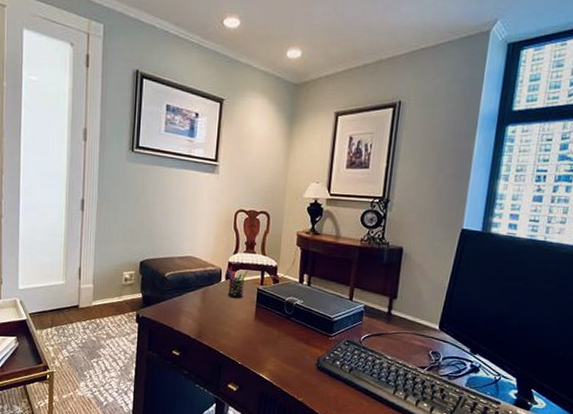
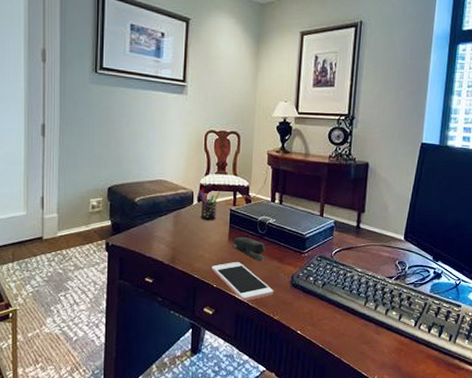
cell phone: none [237,340,299,381] -> present [211,261,274,302]
stapler: none [258,316,292,341] -> present [232,236,266,260]

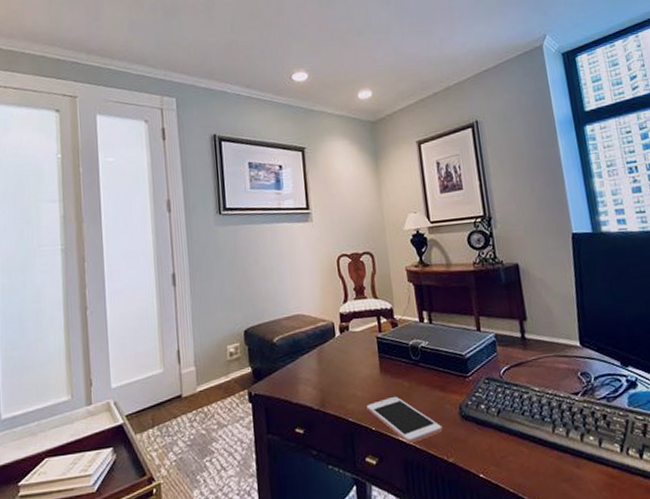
pen holder: present [197,188,221,221] -> none [338,317,364,354]
stapler: present [232,236,266,260] -> none [385,366,425,392]

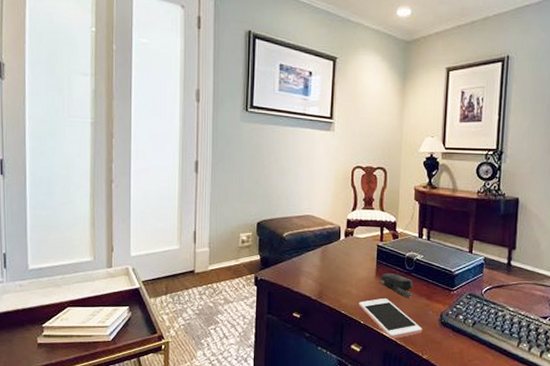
stapler: none [385,366,425,392] -> present [379,272,414,297]

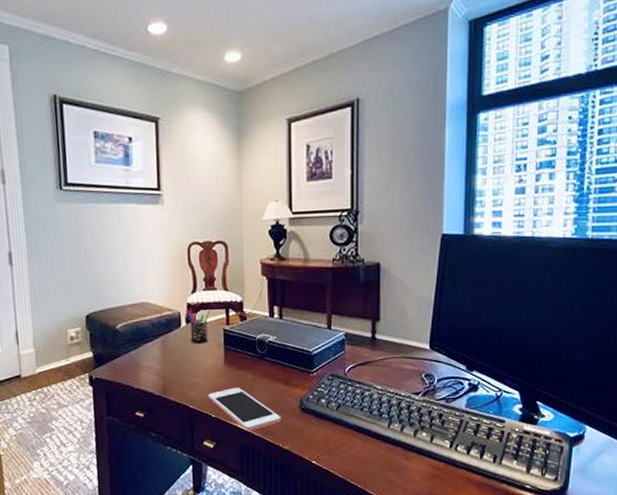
pen holder: none [344,223,368,257] -> present [185,308,211,344]
stapler: present [379,272,414,297] -> none [229,359,268,384]

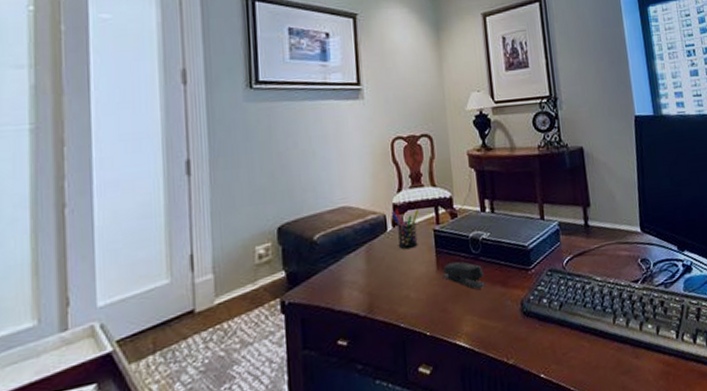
cell phone: present [208,387,281,432] -> none [421,295,503,348]
stapler: none [229,359,268,384] -> present [442,261,485,290]

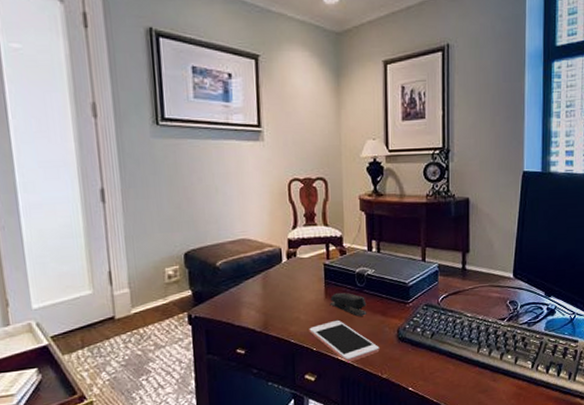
pen holder: present [391,208,420,250] -> none [286,243,312,280]
cell phone: none [421,295,503,348] -> present [309,319,380,363]

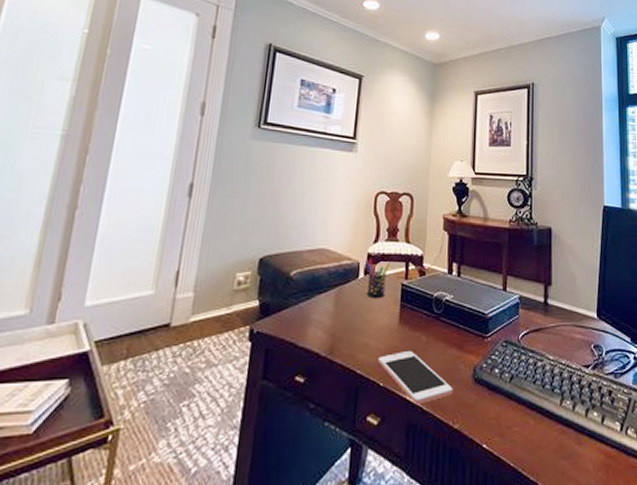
pen holder: none [286,243,312,280] -> present [364,258,391,299]
stapler: present [329,292,367,317] -> none [403,318,443,348]

